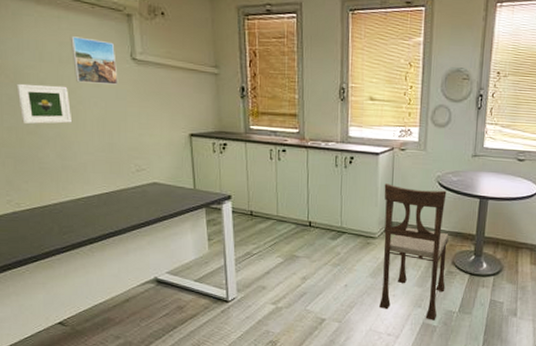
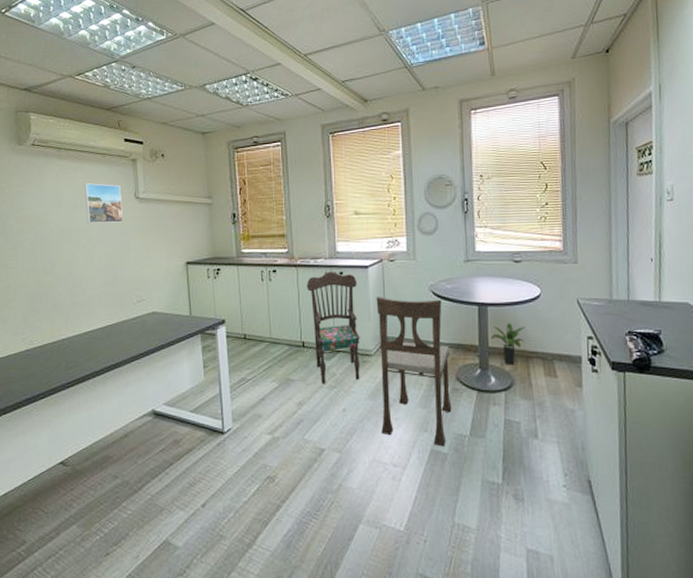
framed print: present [16,83,73,125] -> none [37,228,83,266]
dining chair: none [317,156,367,262] -> present [307,272,360,384]
potted plant: none [487,216,520,254] -> present [491,323,525,365]

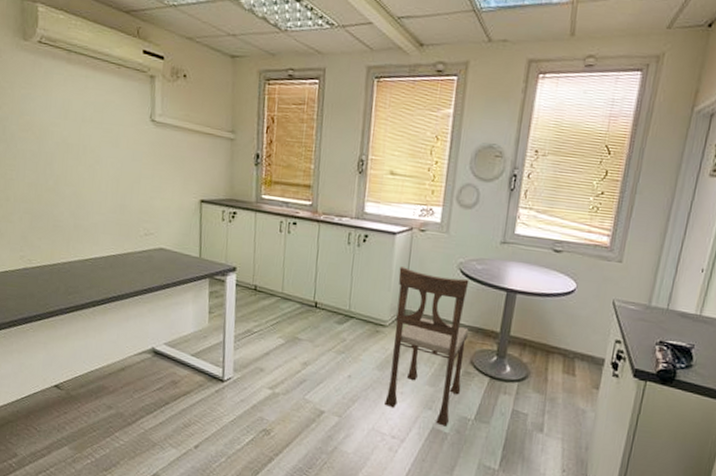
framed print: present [84,183,123,224] -> none [94,96,136,146]
dining chair: present [307,272,360,384] -> none [327,232,382,349]
potted plant: present [491,323,525,365] -> none [513,314,552,358]

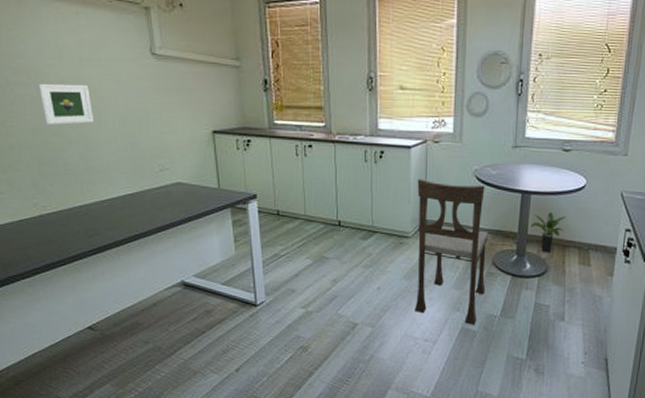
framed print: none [40,140,89,183] -> present [38,83,95,125]
potted plant: none [513,314,552,358] -> present [530,212,566,253]

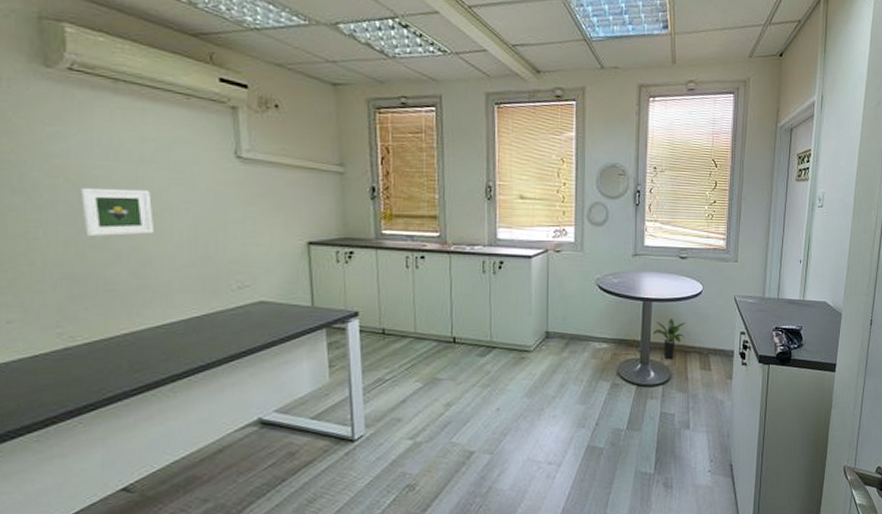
dining chair: present [415,179,488,325] -> none [537,289,612,442]

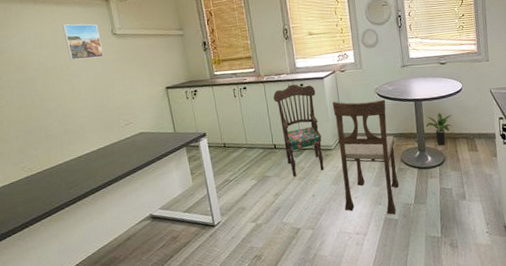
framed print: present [80,187,155,237] -> none [22,65,70,102]
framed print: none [156,131,218,187] -> present [62,24,104,61]
dining chair: none [461,261,519,383] -> present [273,84,324,177]
dining chair: none [537,289,612,442] -> present [332,99,399,215]

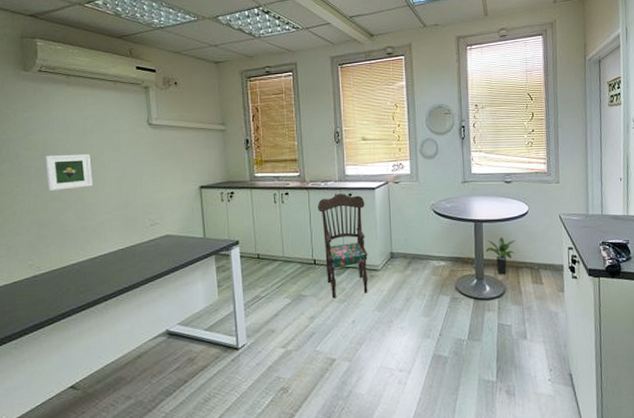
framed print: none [22,65,70,102] -> present [45,153,94,192]
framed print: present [62,24,104,61] -> none [94,110,136,149]
dining chair: present [332,99,399,215] -> none [382,216,452,351]

